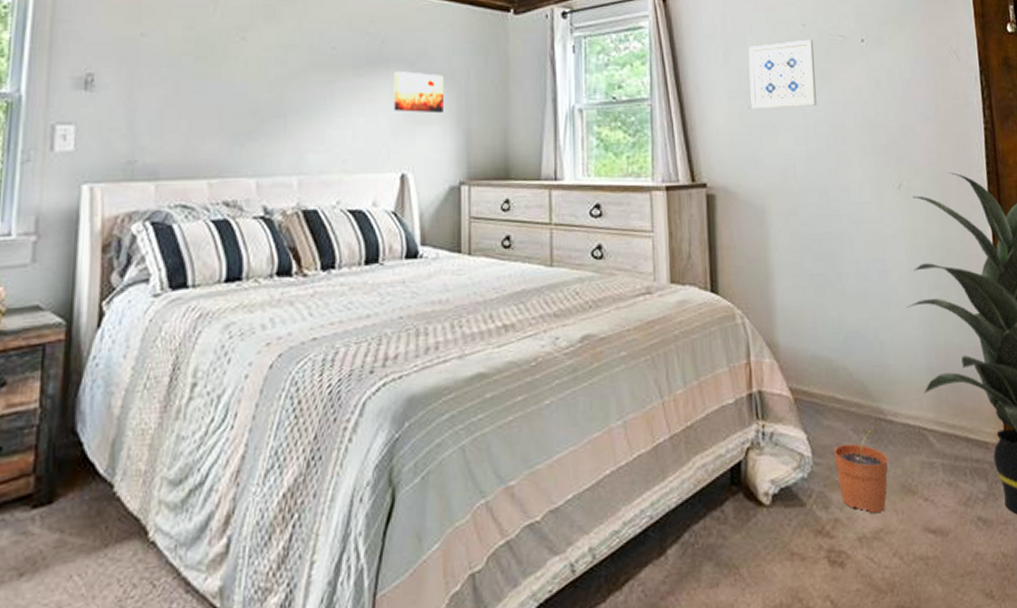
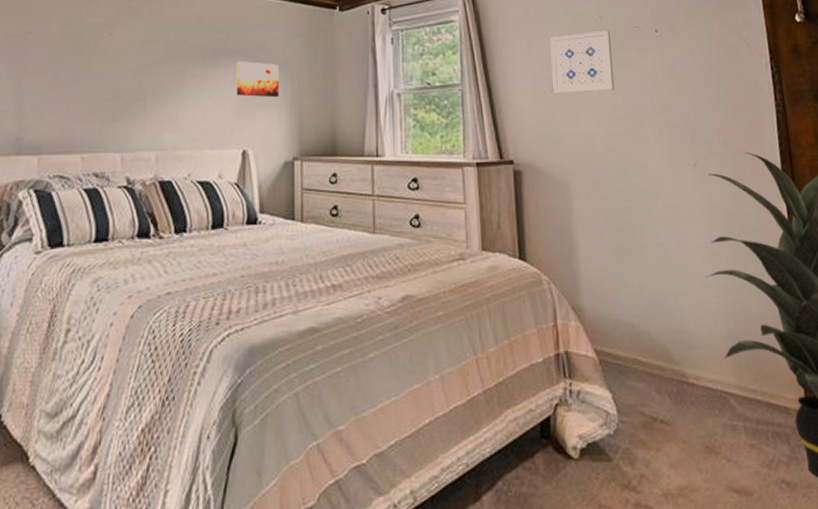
plant pot: present [833,430,888,513] -> none [638,392,691,471]

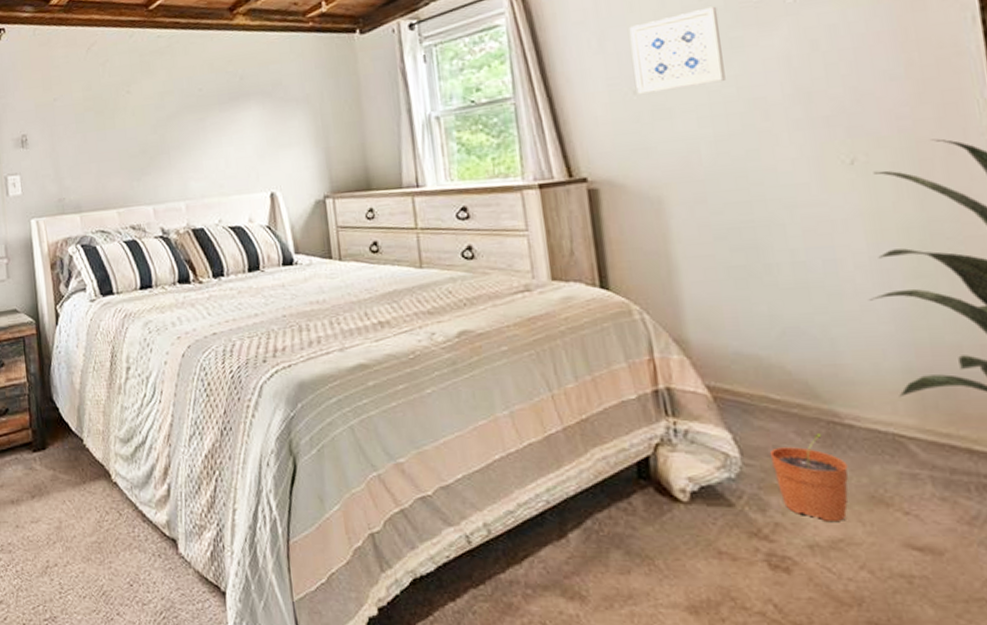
wall art: present [236,61,279,98] -> none [254,100,302,138]
plant pot: none [638,392,691,471] -> present [769,433,848,521]

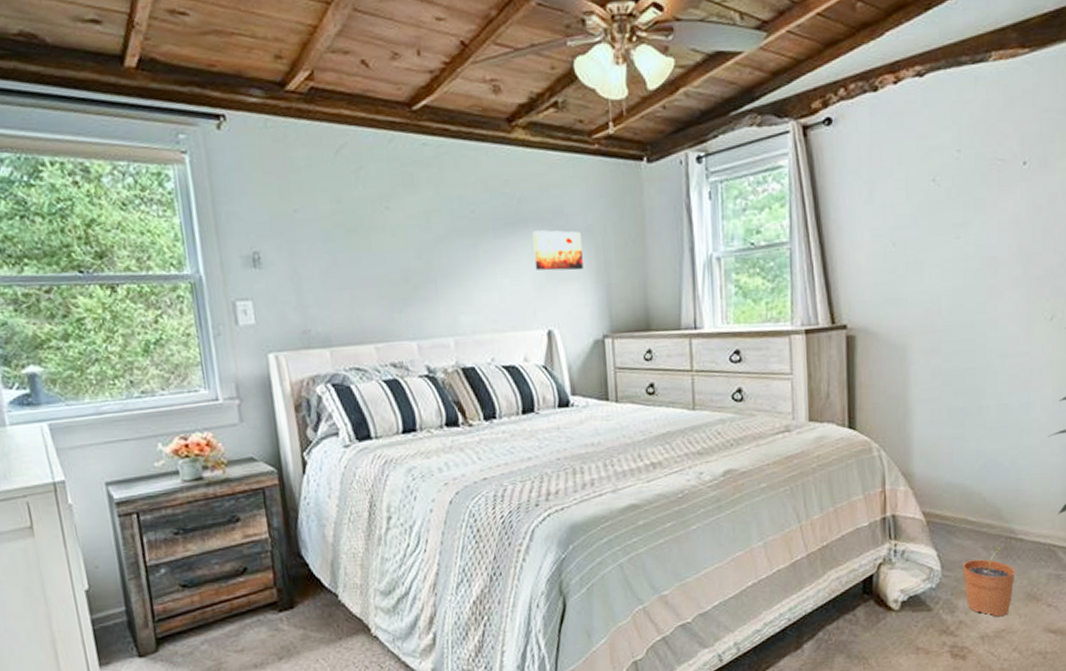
wall art: none [254,100,302,138] -> present [532,230,583,271]
wall art: present [629,6,726,94] -> none [895,166,969,246]

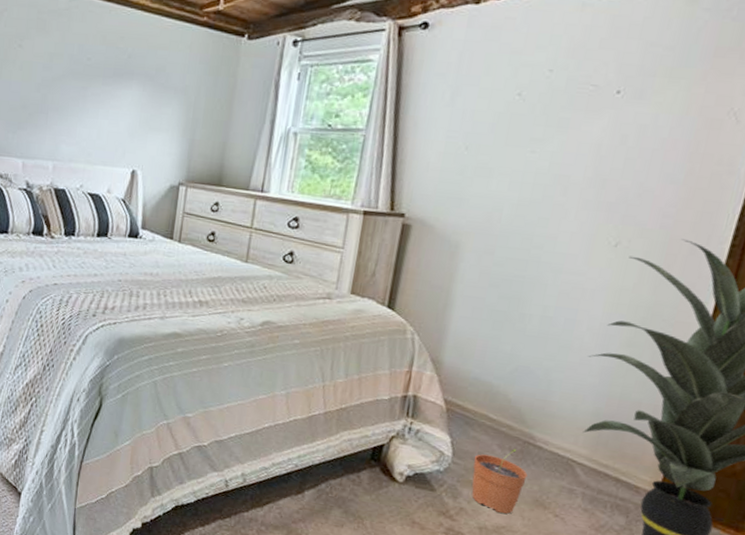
wall art: present [532,230,583,271] -> none [132,83,177,124]

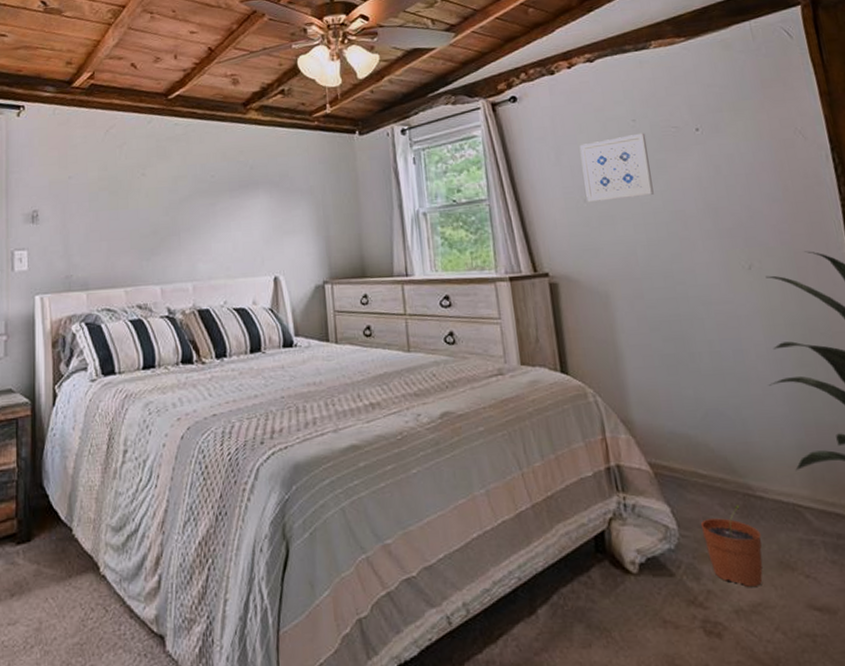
wall art: none [469,85,558,155] -> present [579,133,654,202]

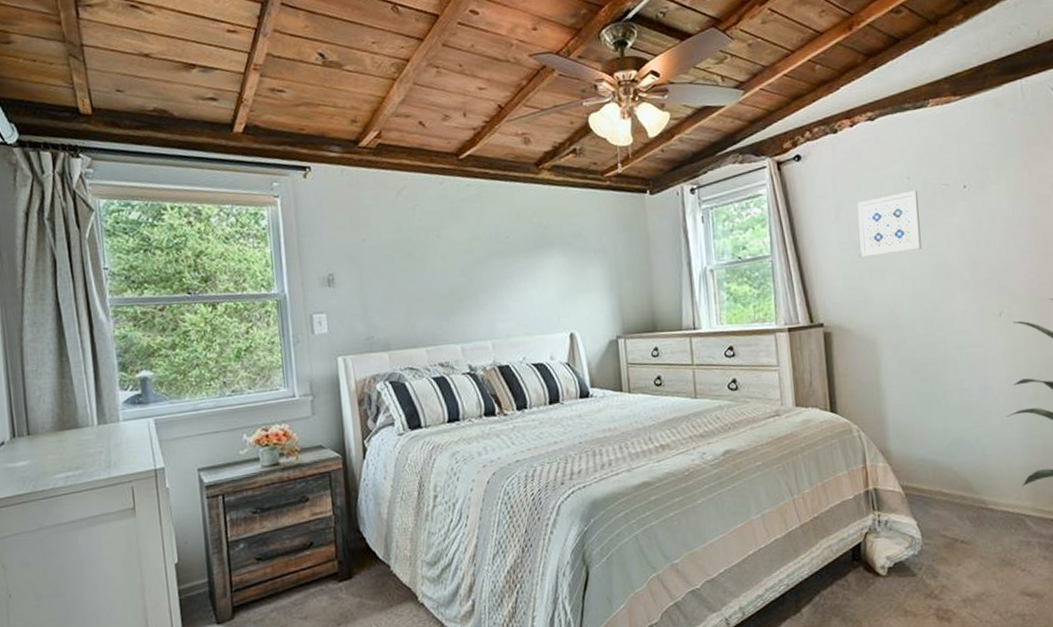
plant pot: present [700,505,763,587] -> none [940,517,989,581]

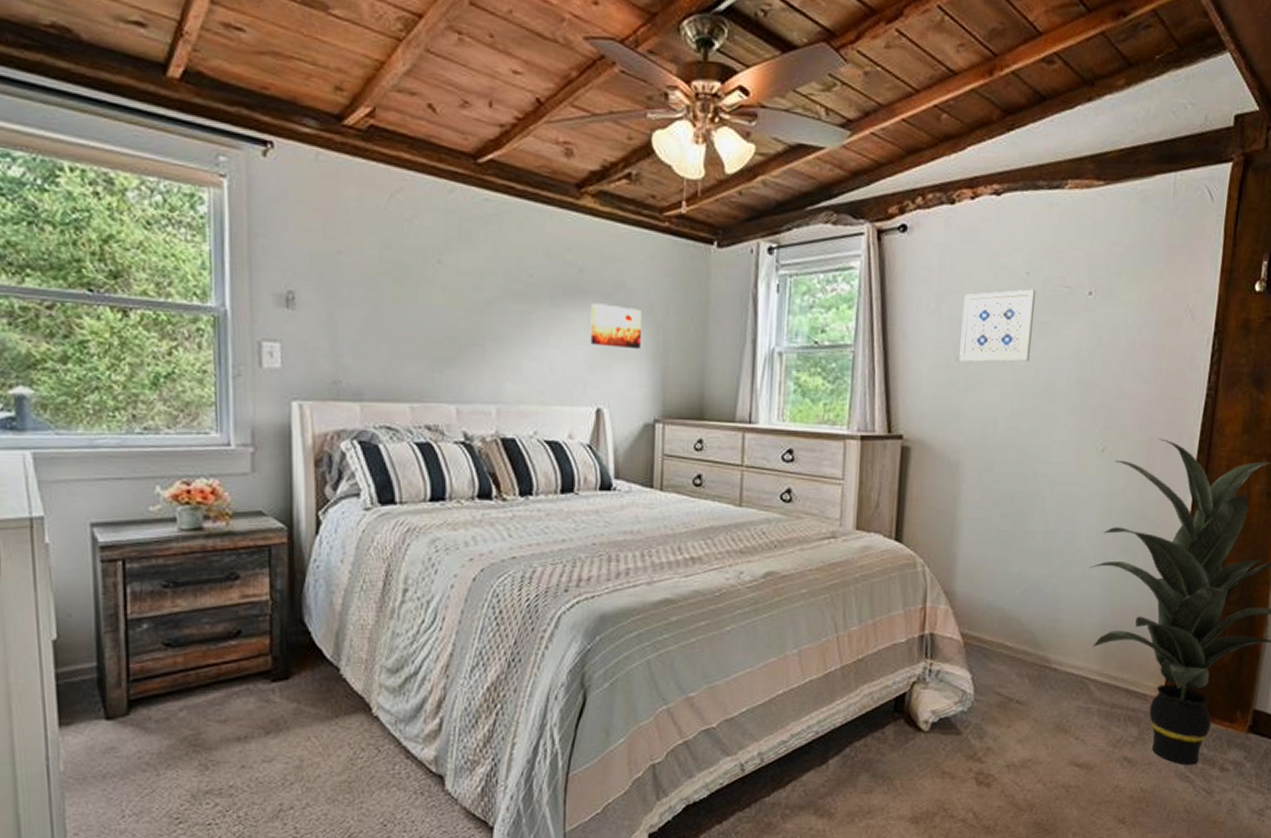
wall art: none [556,250,599,284] -> present [590,303,641,350]

